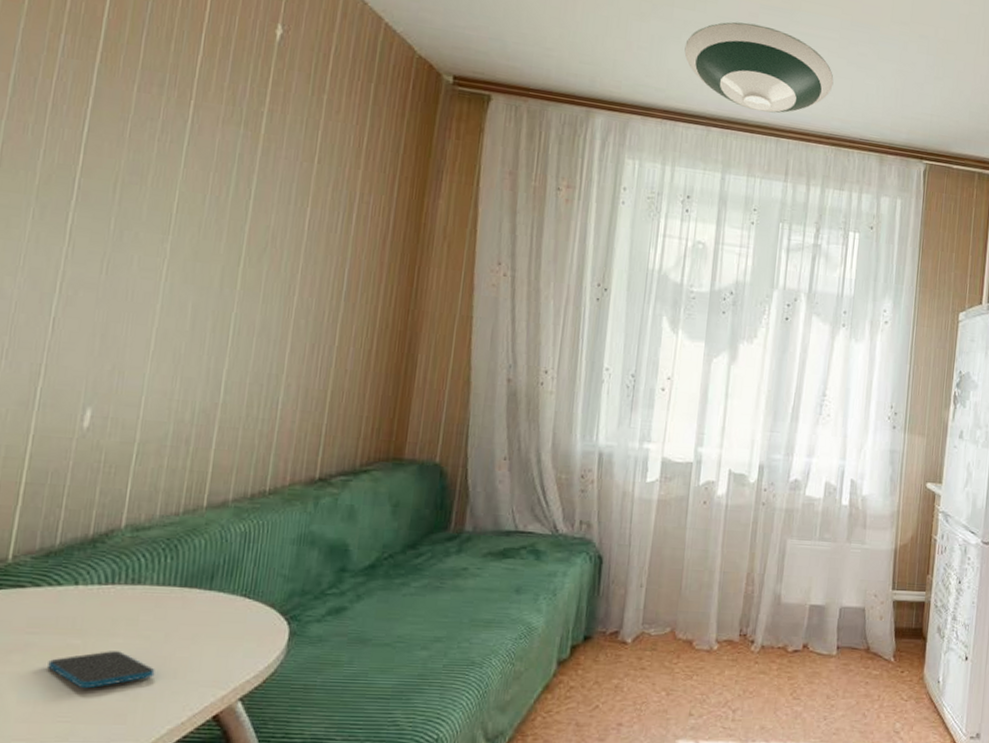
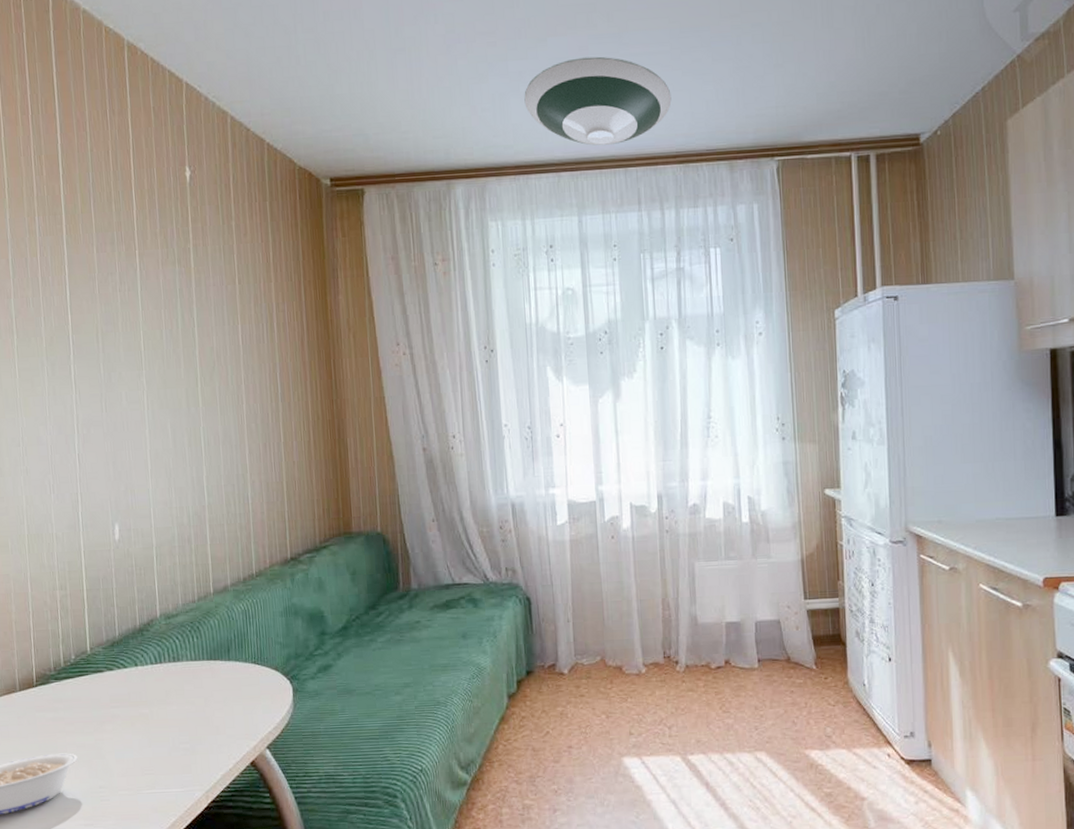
smartphone: present [48,651,155,689] -> none [130,716,204,748]

